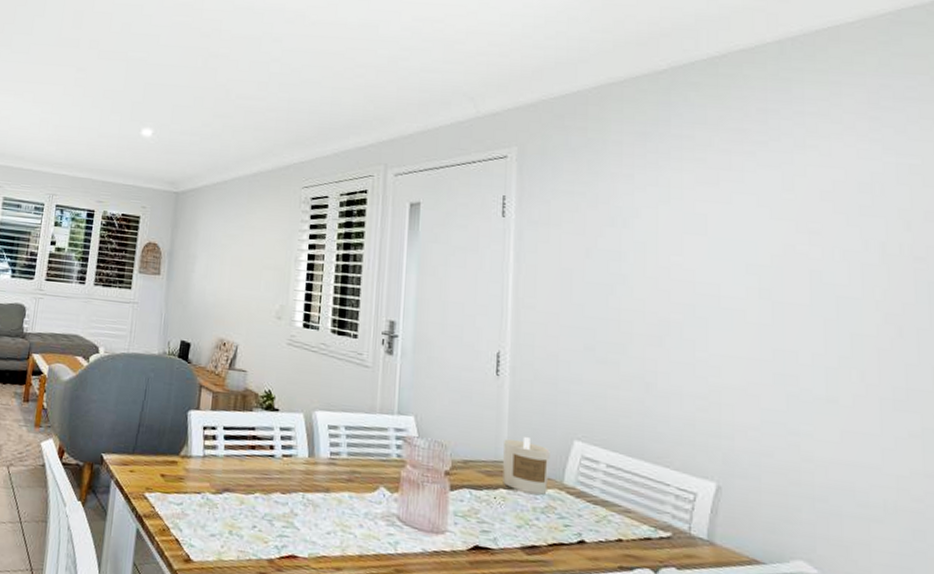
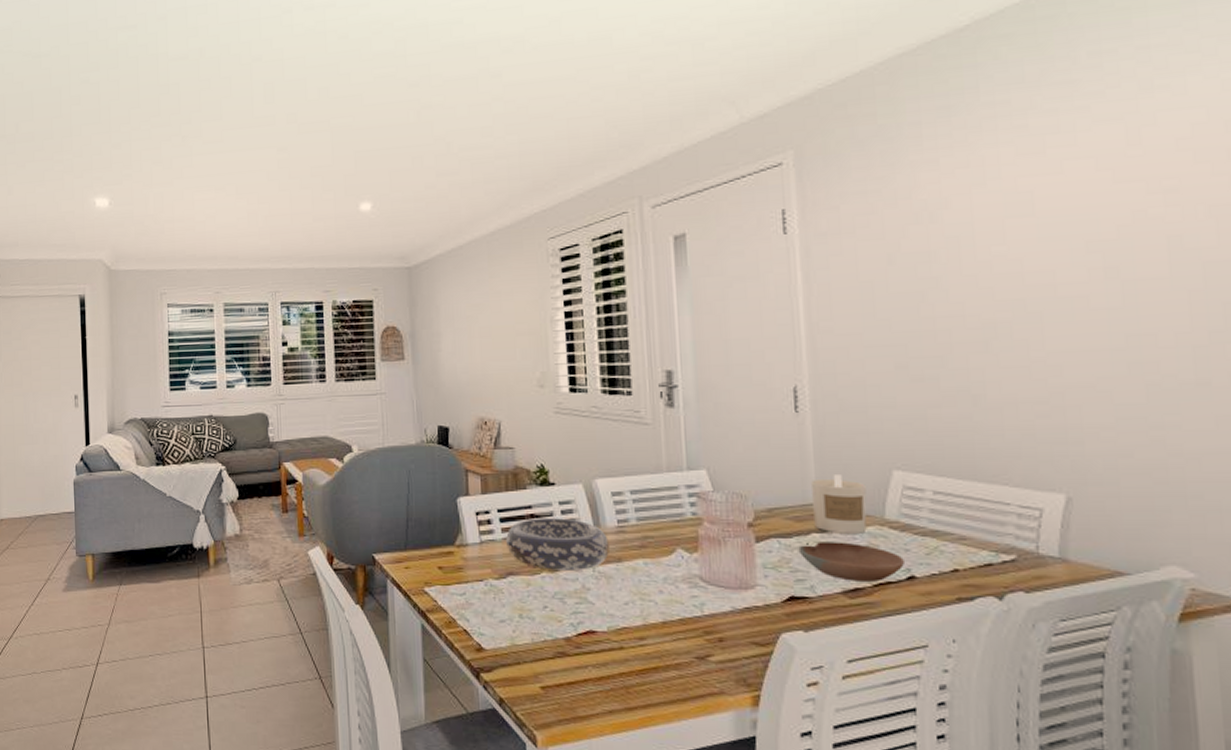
decorative bowl: none [227,439,321,496] -> present [506,518,611,572]
bowl: none [486,497,577,542] -> present [798,542,904,581]

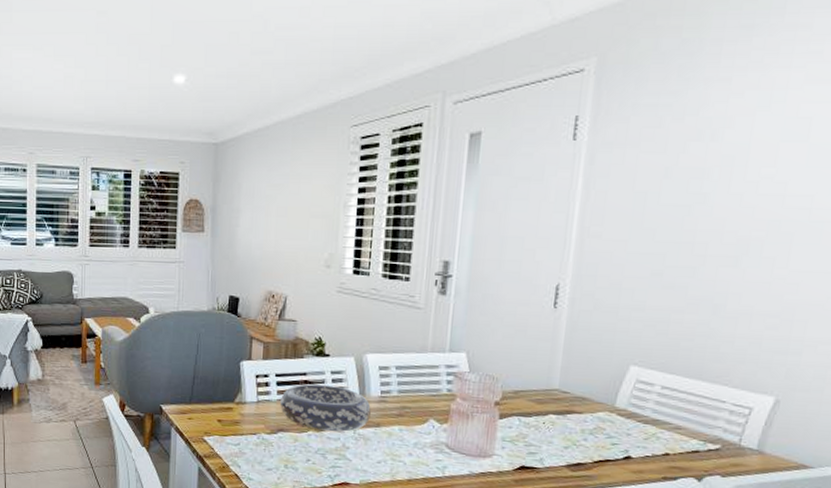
bowl: present [798,542,904,581] -> none [535,422,624,459]
candle: present [811,475,867,533] -> none [553,366,604,418]

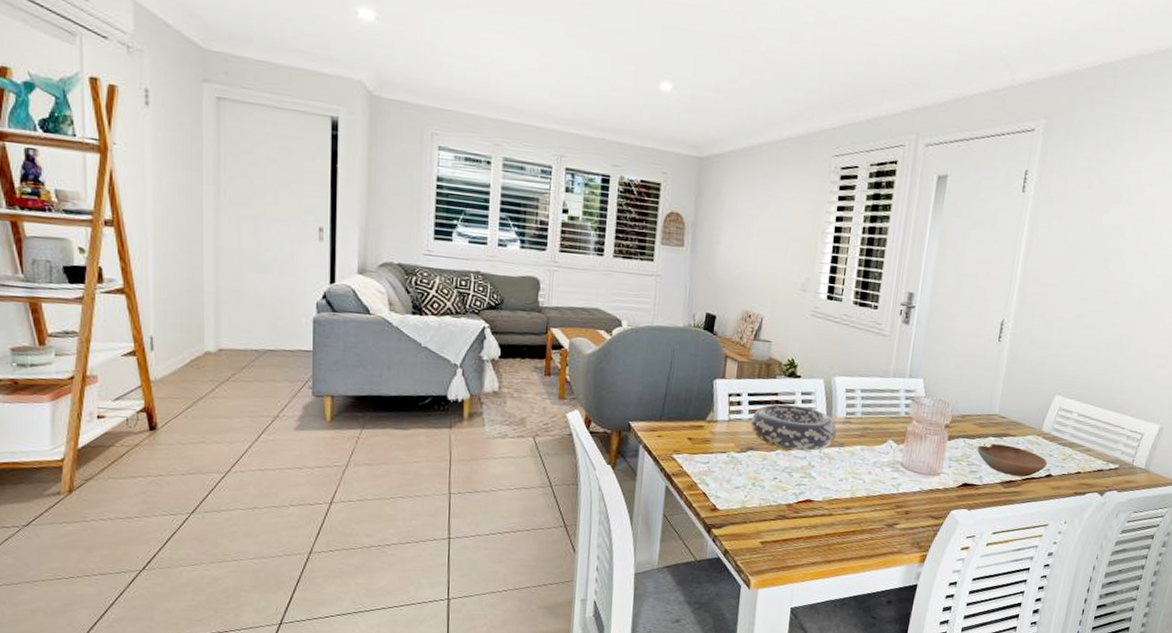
bowl: none [535,422,624,459] -> present [977,444,1047,477]

